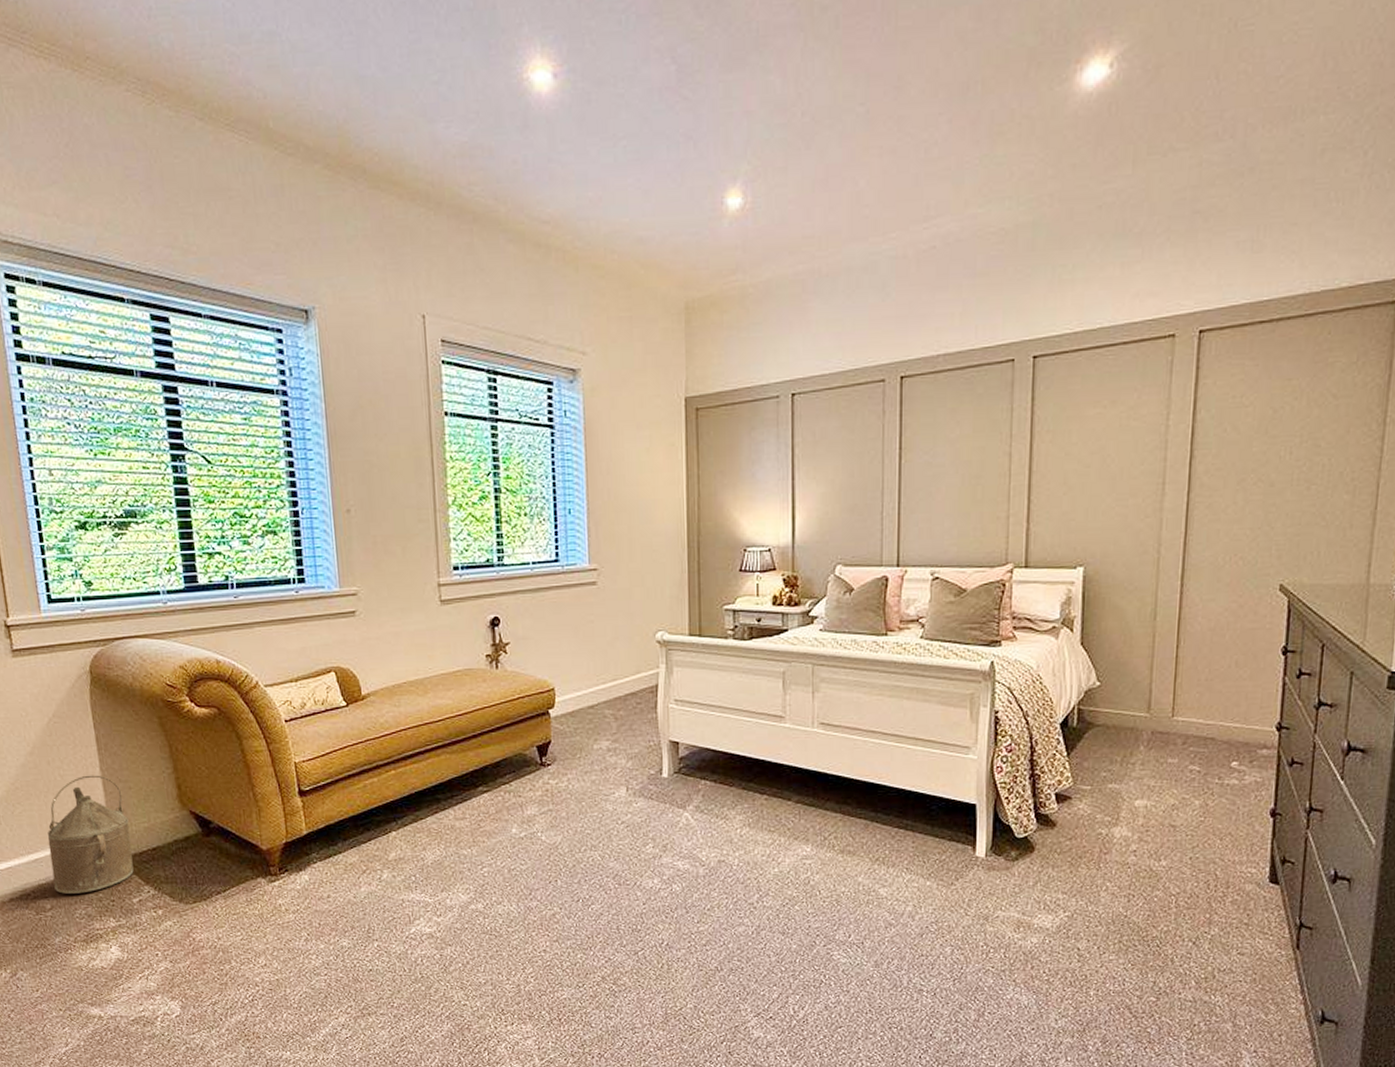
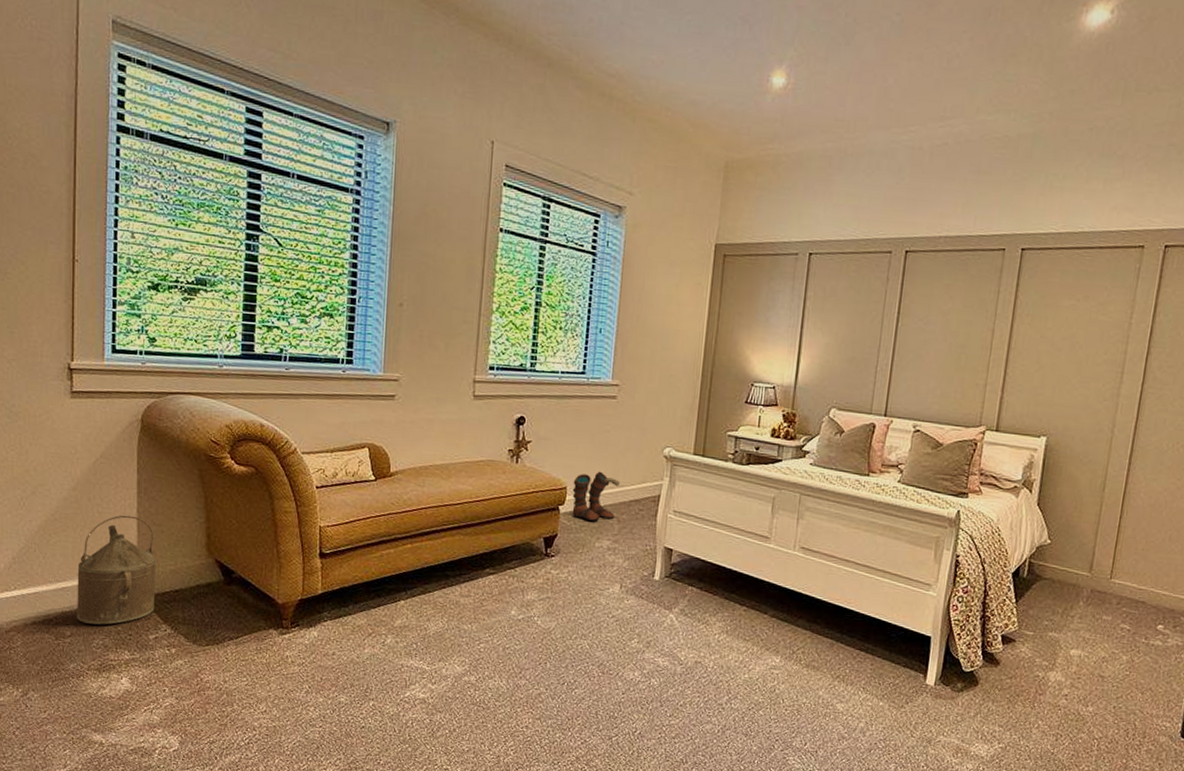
boots: none [560,666,613,722] -> present [572,471,621,521]

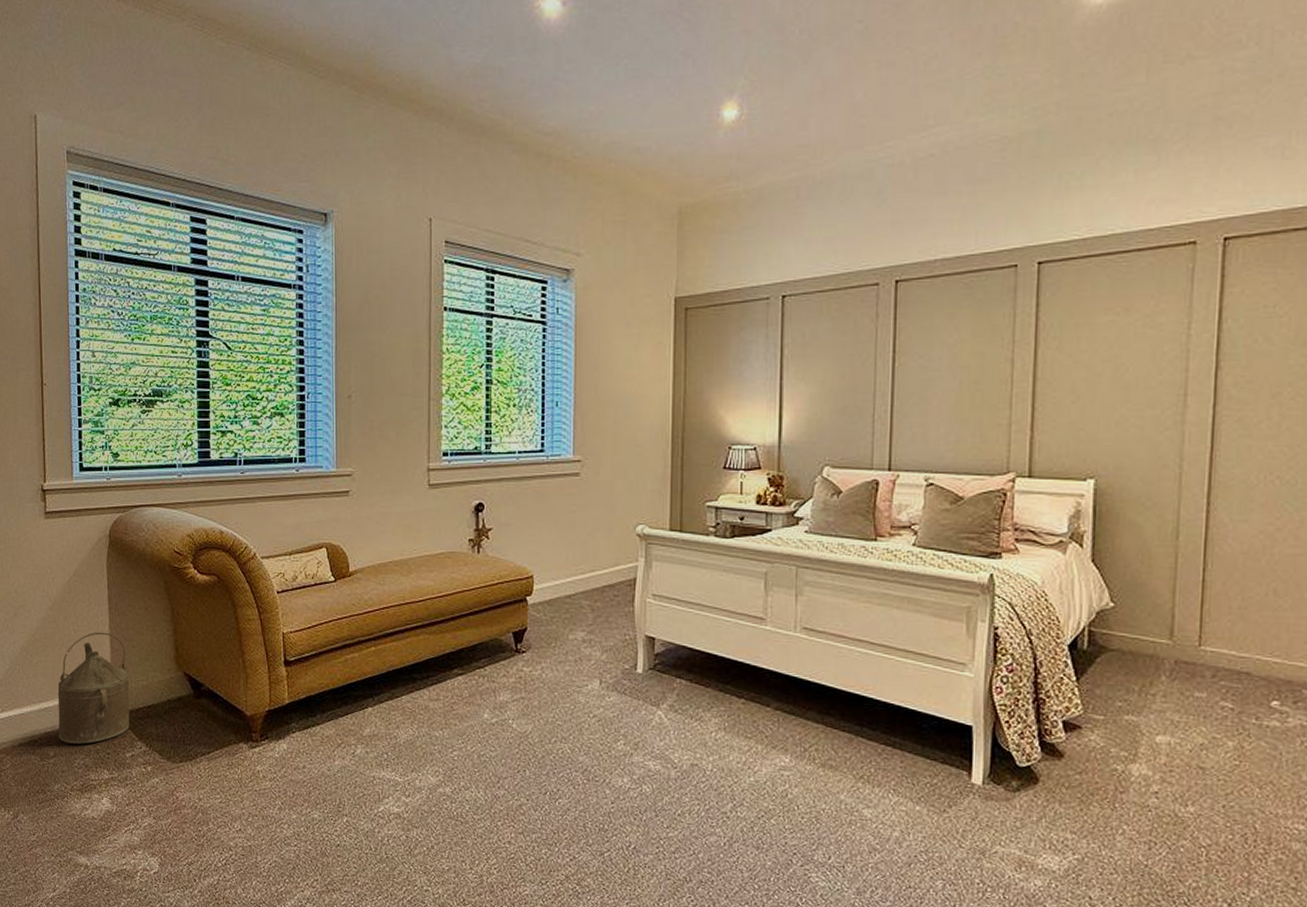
boots: present [572,471,621,521] -> none [540,556,592,611]

